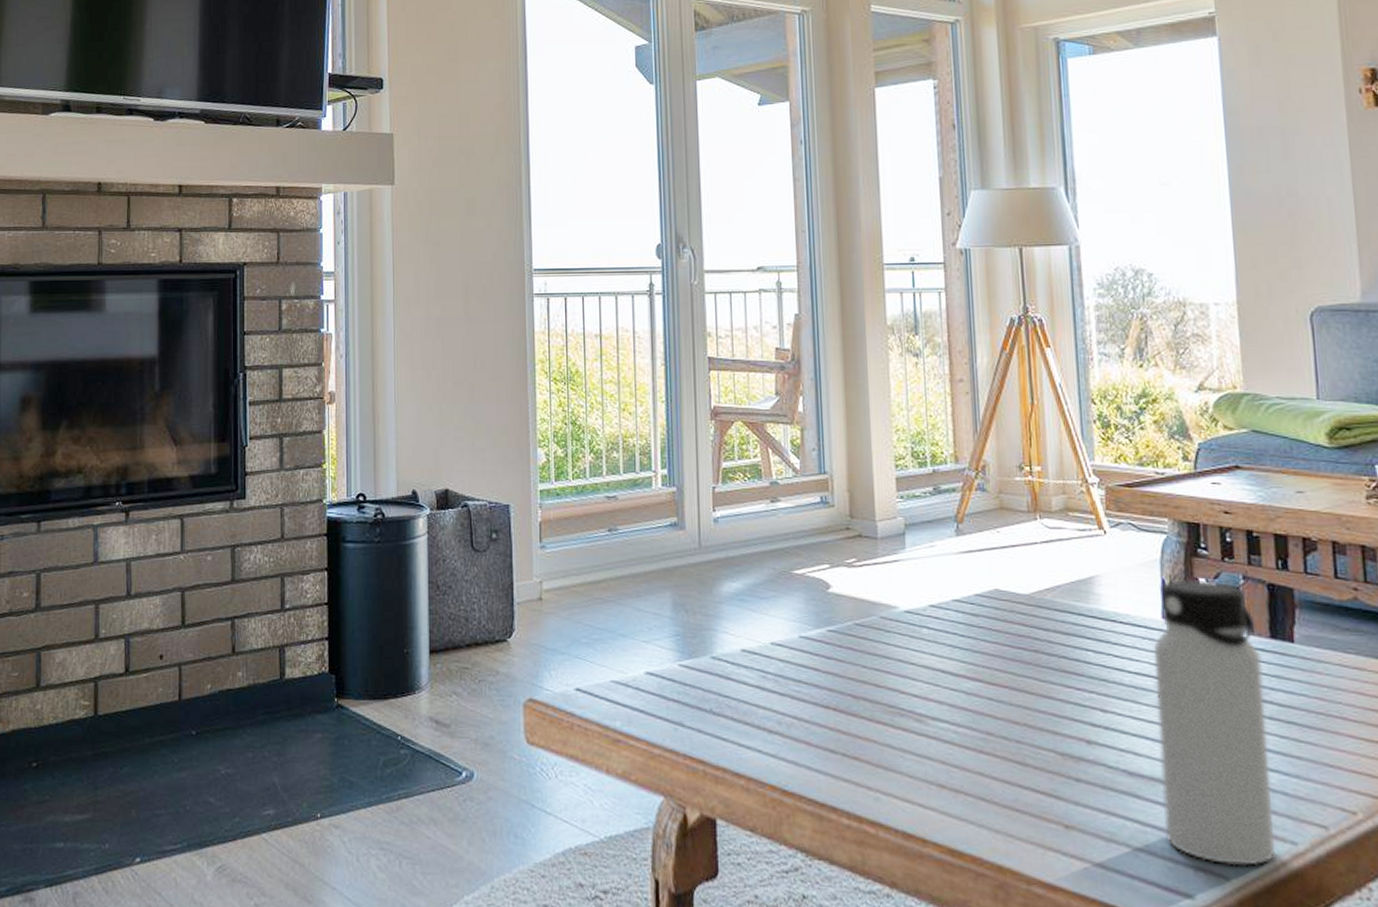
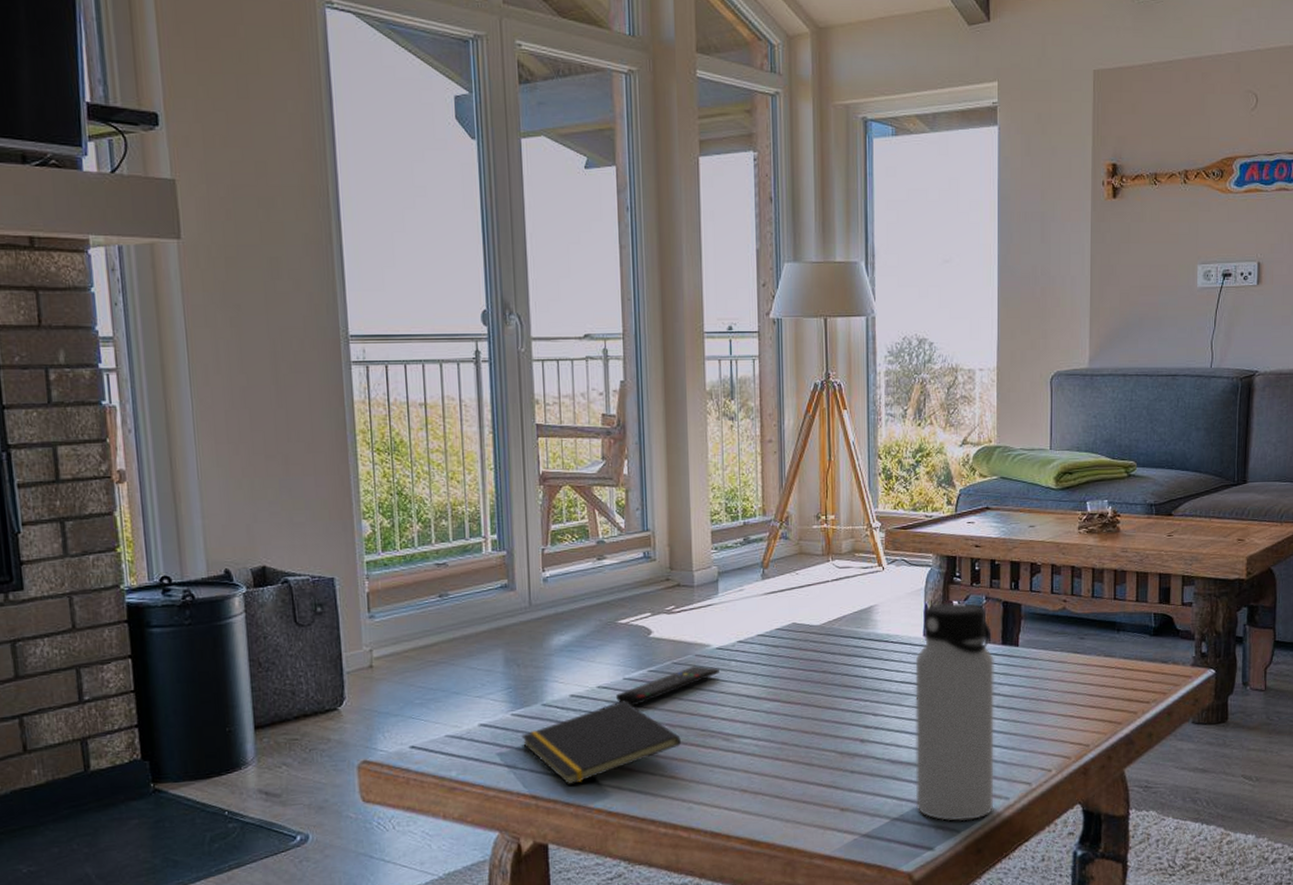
notepad: none [689,662,865,753] -> present [521,700,681,786]
remote control: none [792,629,909,670] -> present [616,665,719,707]

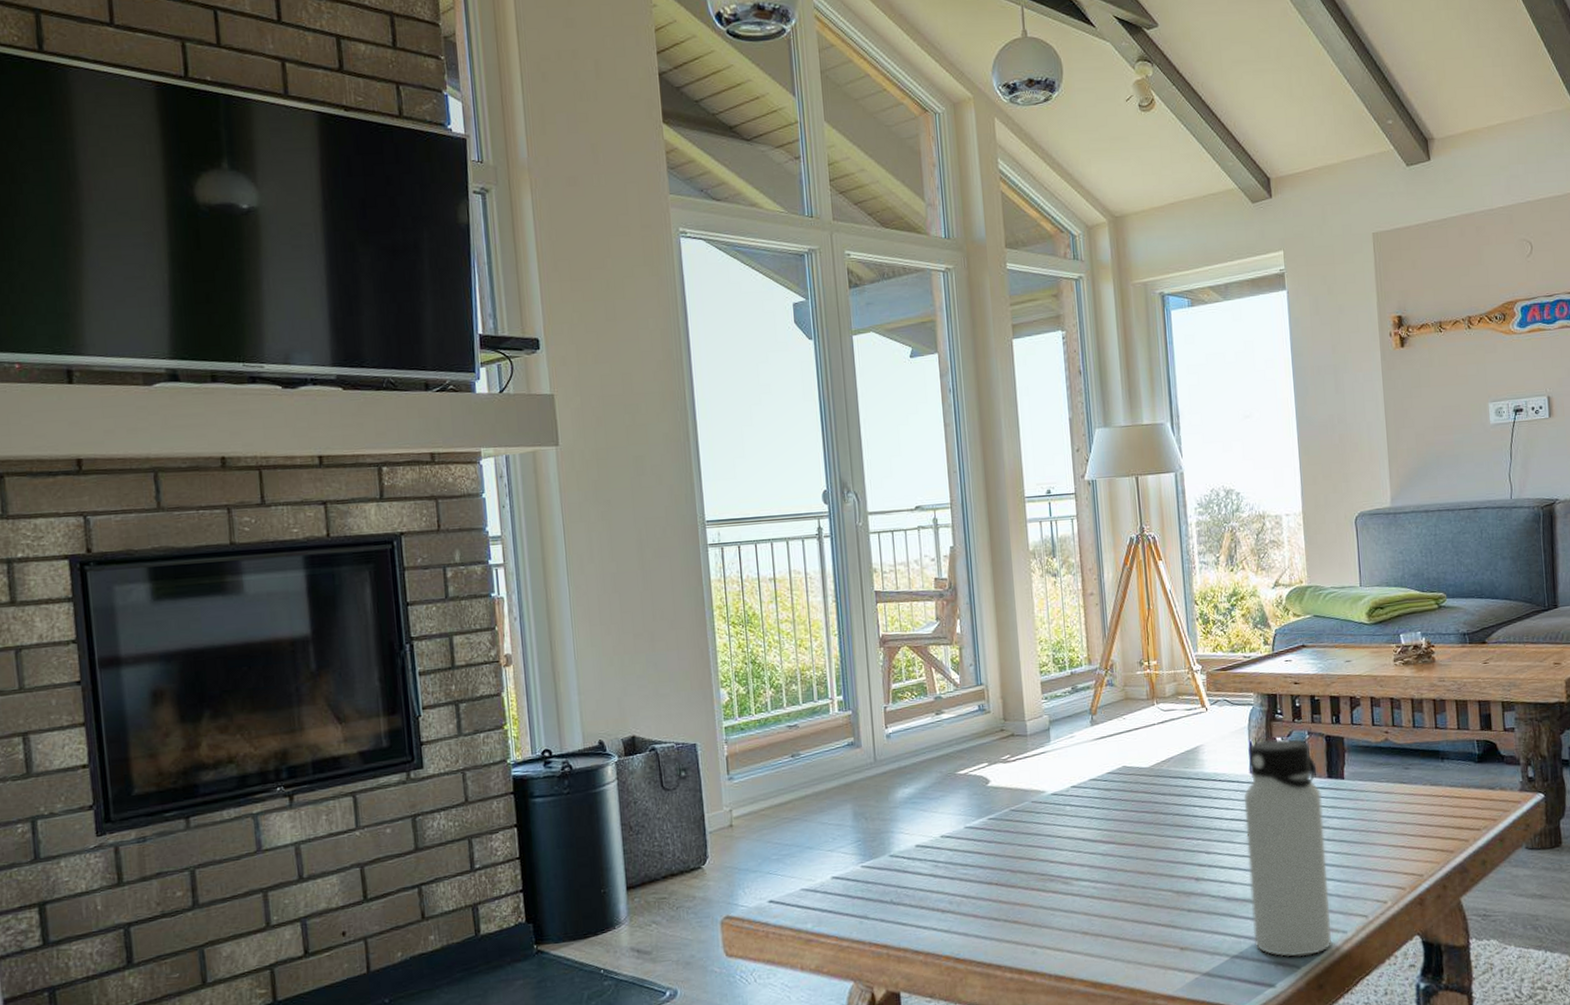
notepad: present [521,700,681,786] -> none [871,848,1022,934]
remote control: present [616,665,719,707] -> none [959,811,1055,854]

